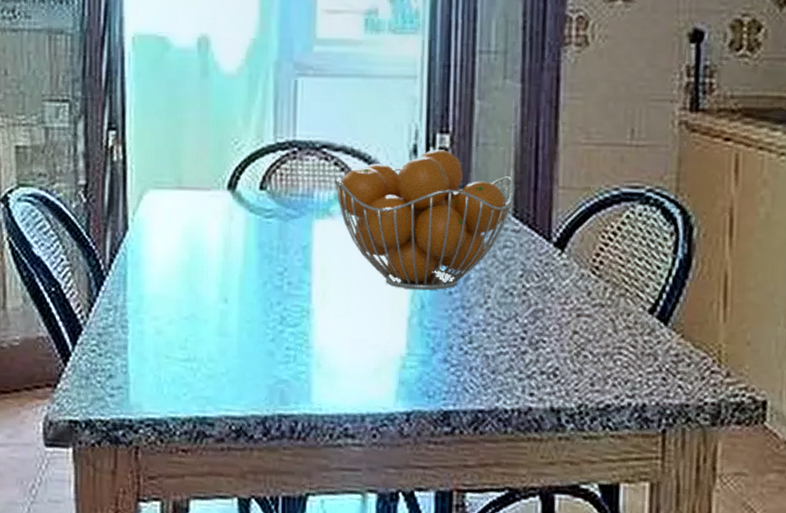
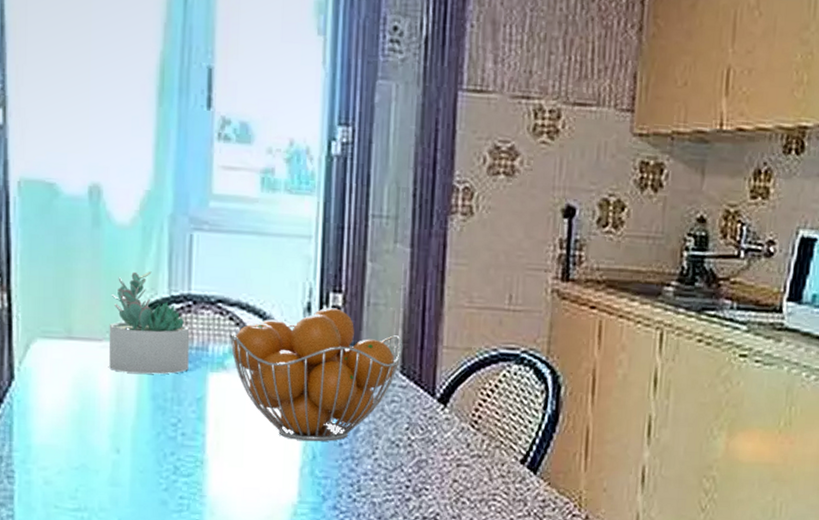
succulent plant: none [216,119,295,222] -> present [108,271,190,374]

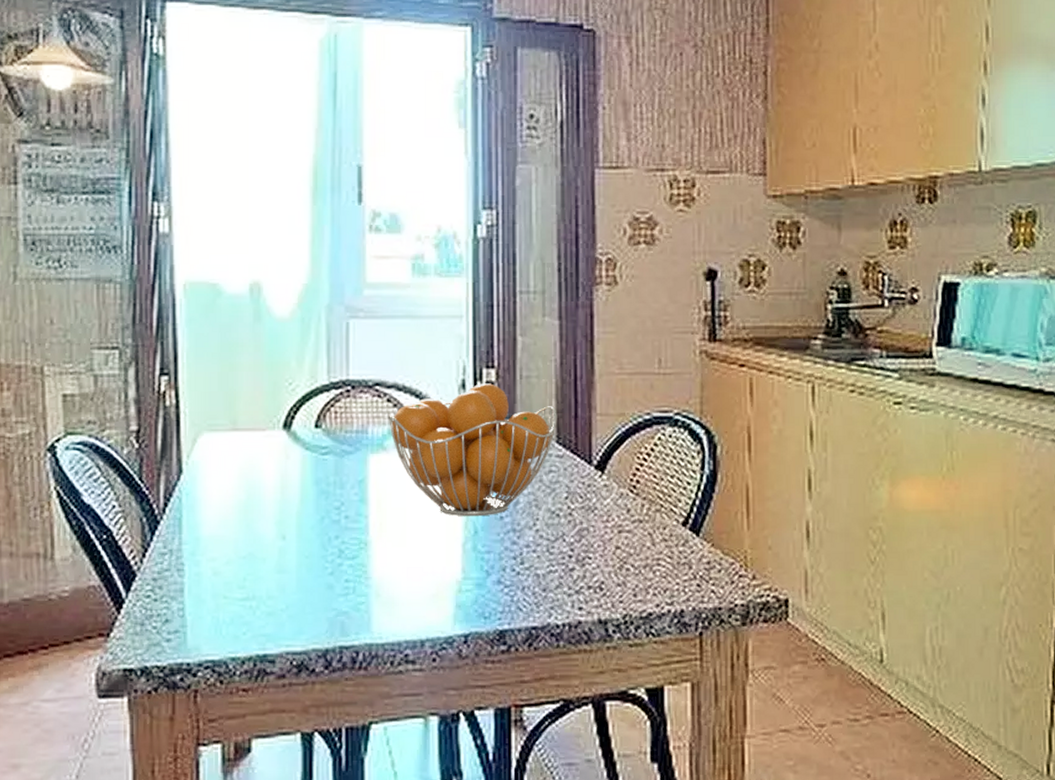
succulent plant: present [108,271,190,374] -> none [272,360,350,460]

